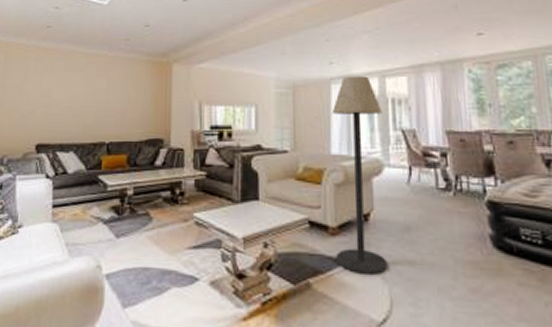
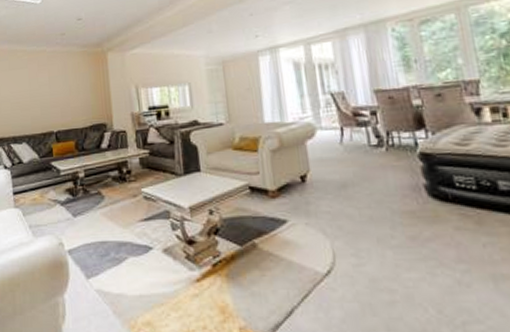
floor lamp: present [331,76,389,275] -> none [261,45,329,231]

